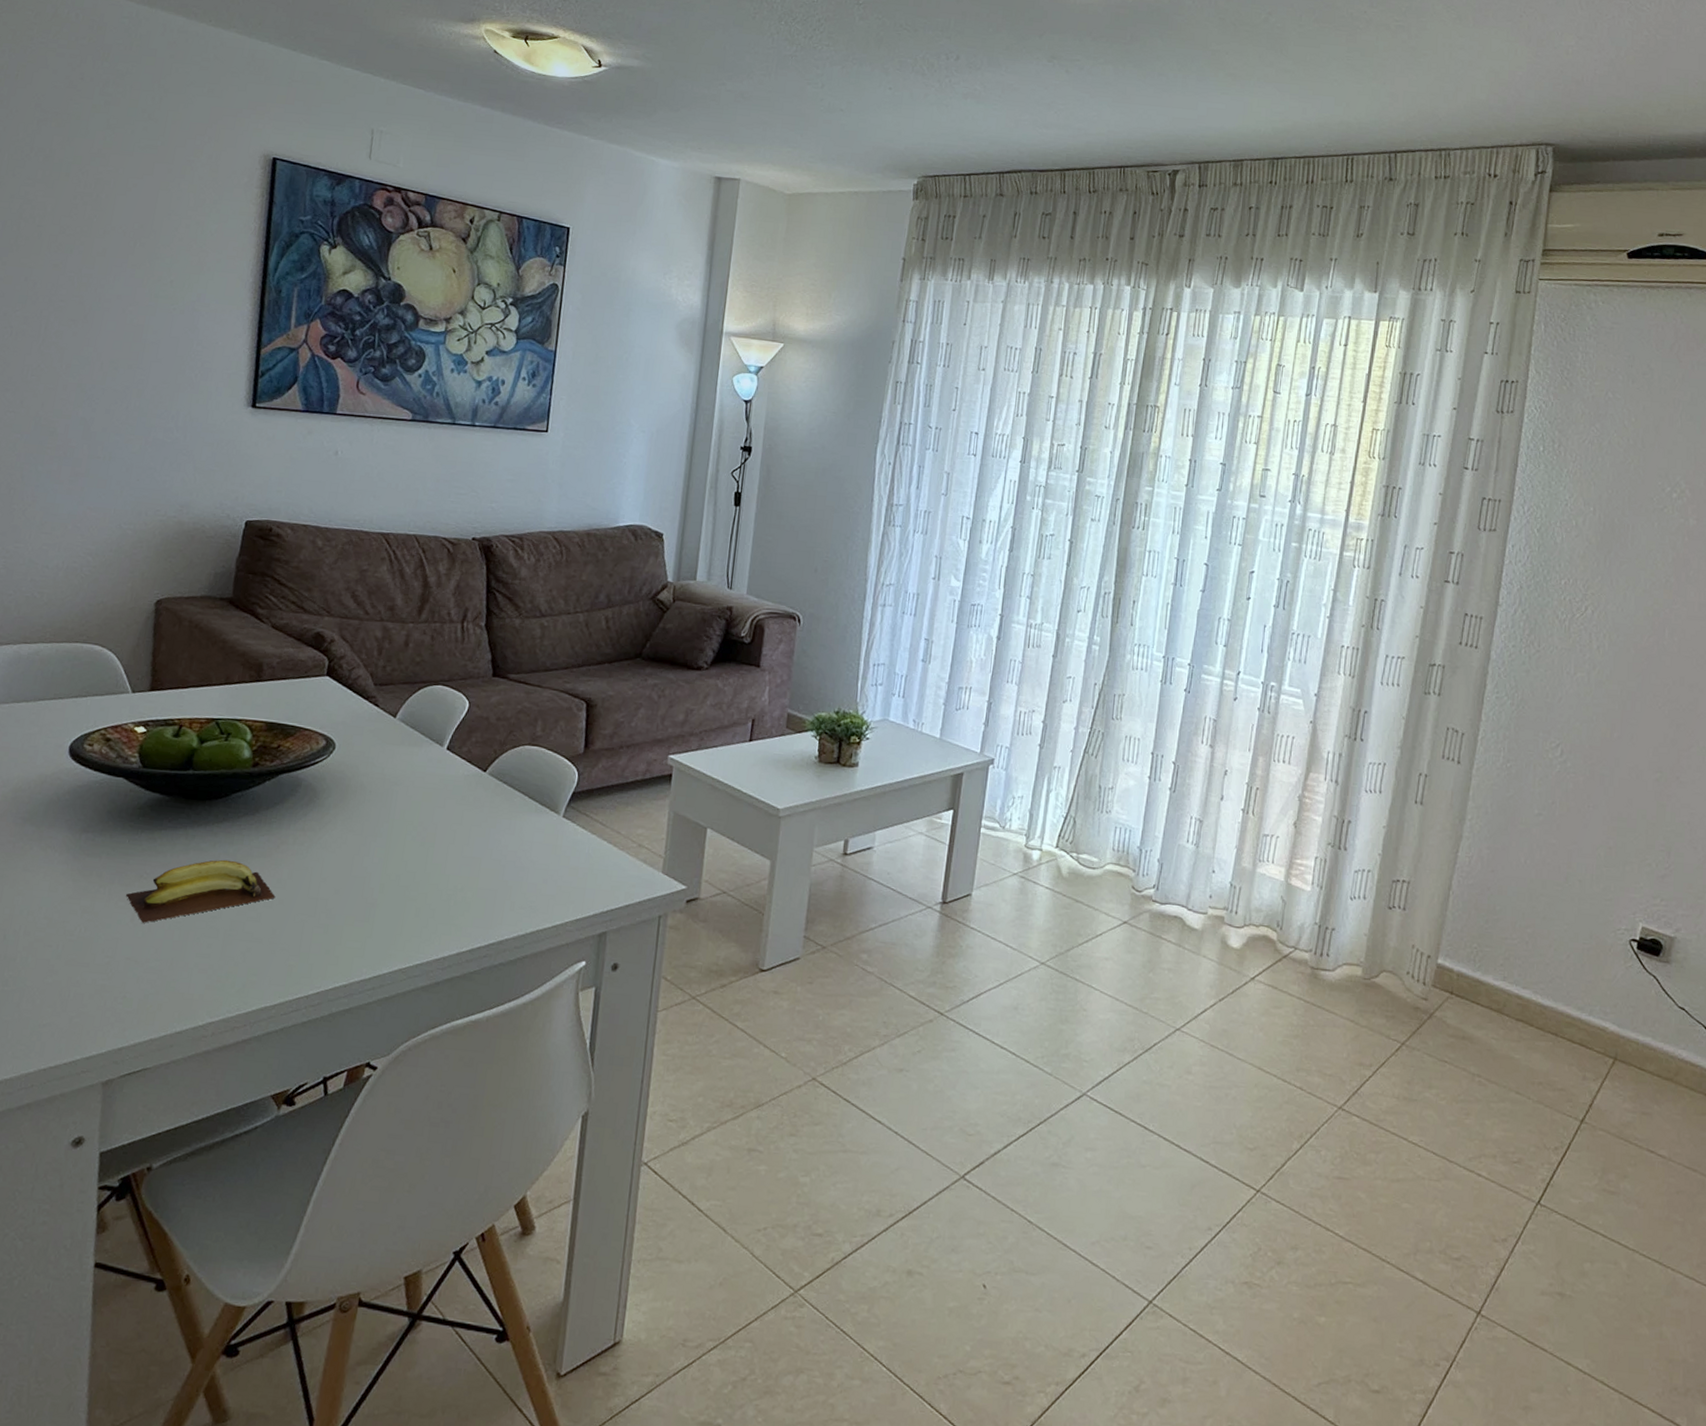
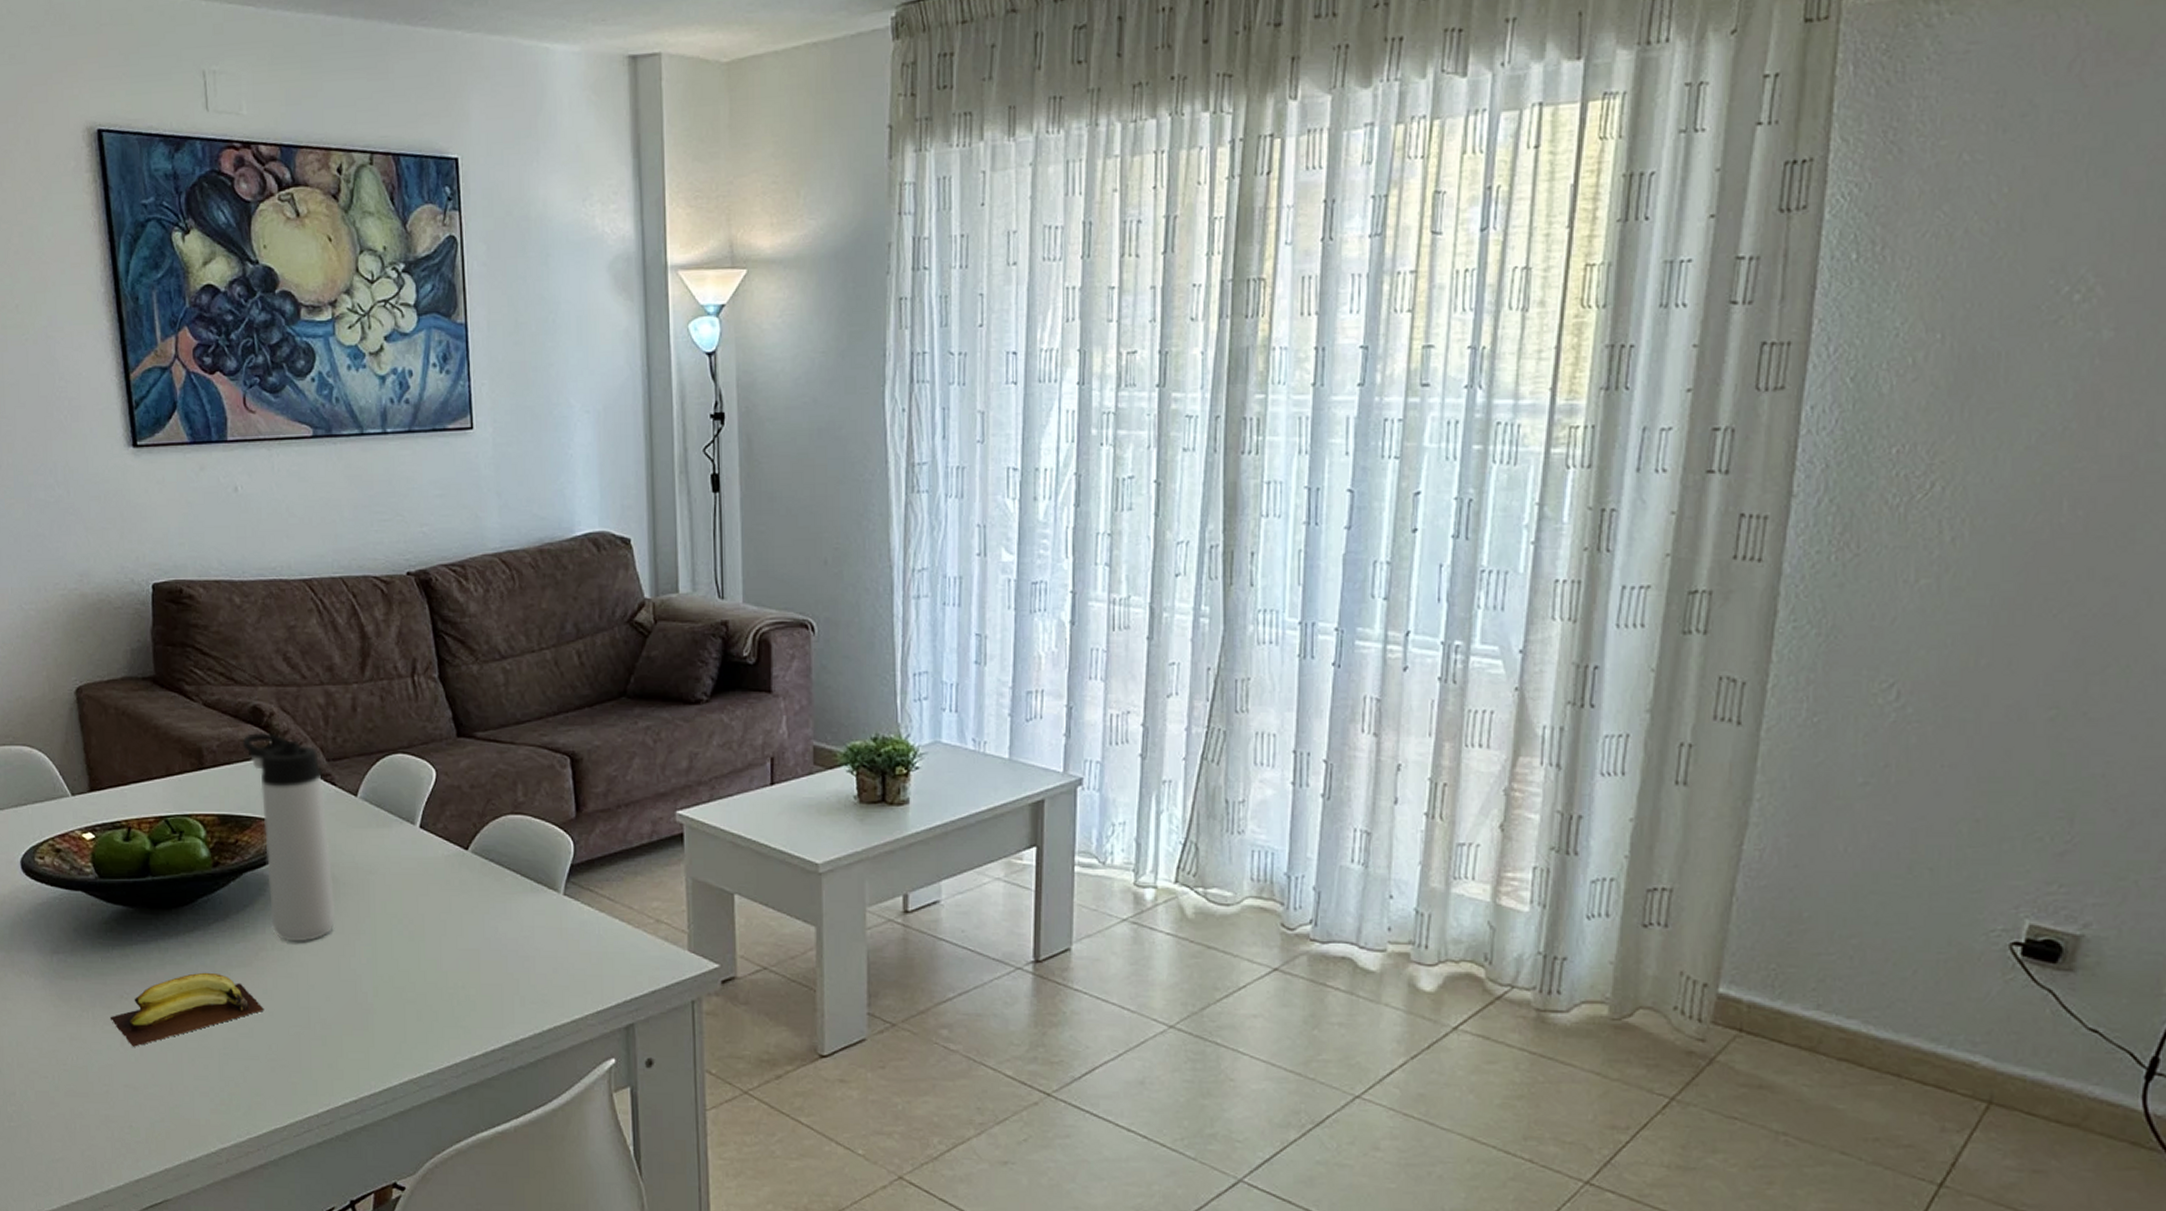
thermos bottle: none [297,654,368,840] -> present [243,732,336,942]

